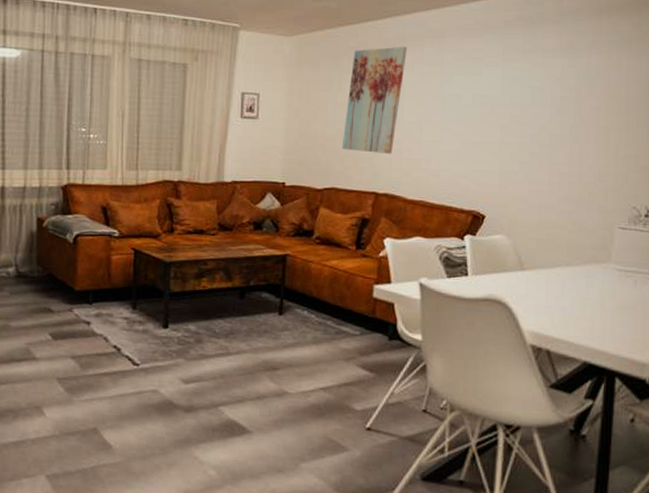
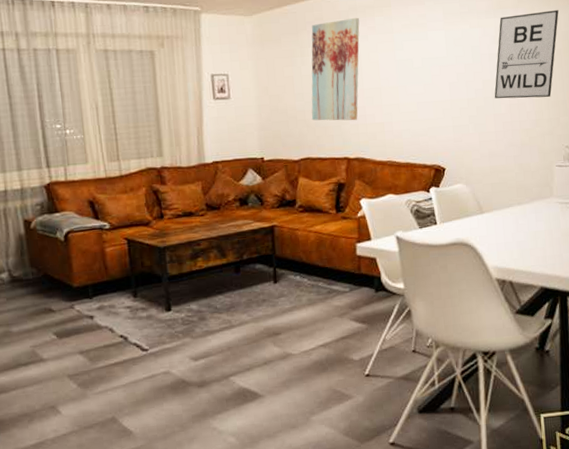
wall art: none [552,55,641,151] -> present [494,10,559,99]

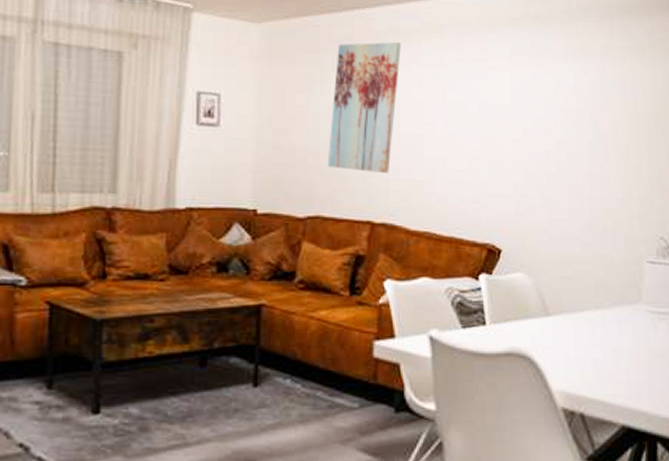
wall art: present [494,10,559,99] -> none [570,62,656,172]

